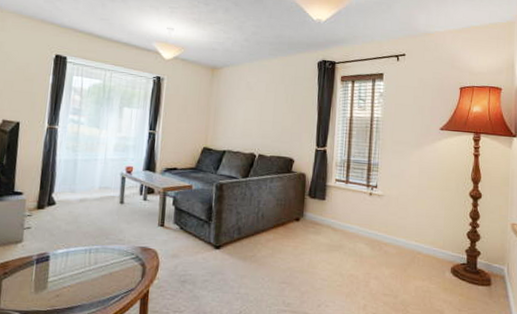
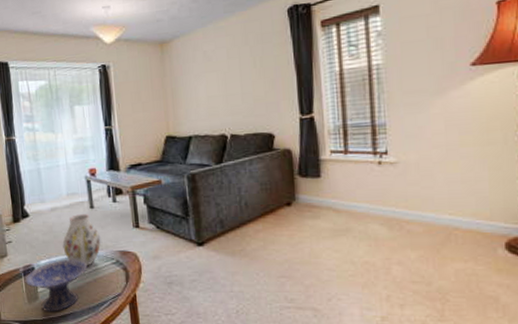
decorative bowl: none [36,250,106,304] -> present [25,259,88,312]
vase: none [84,208,125,259] -> present [62,214,101,266]

